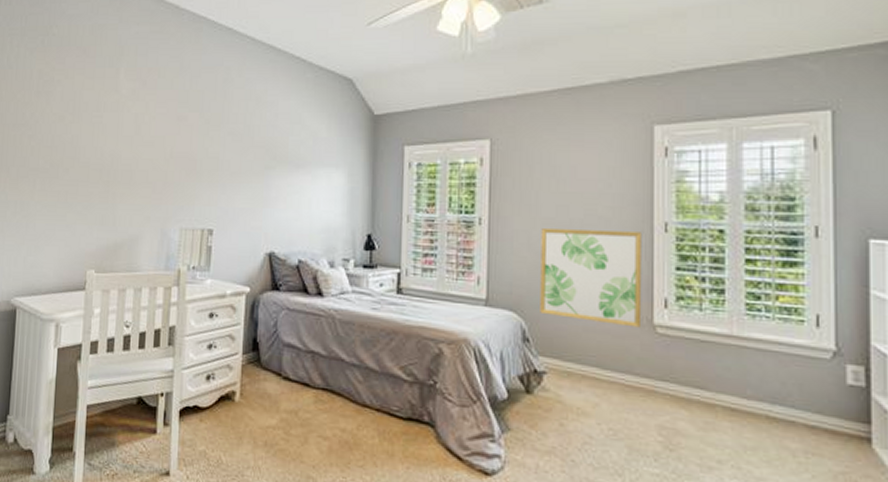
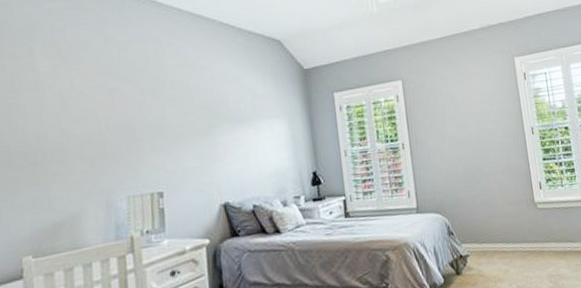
wall art: present [540,229,643,328] -> none [449,137,528,211]

